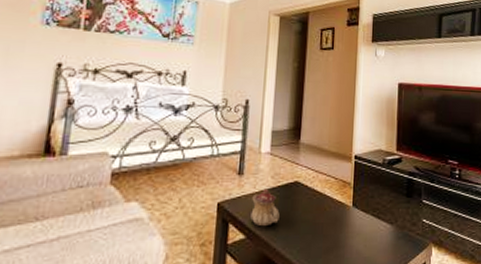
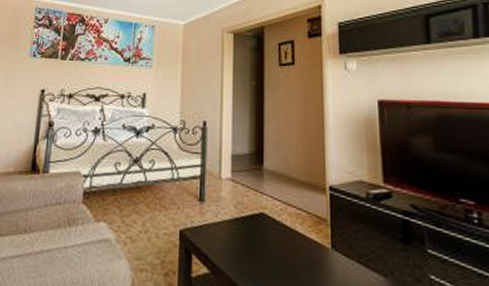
teapot: present [251,189,280,227] -> none [214,219,245,263]

